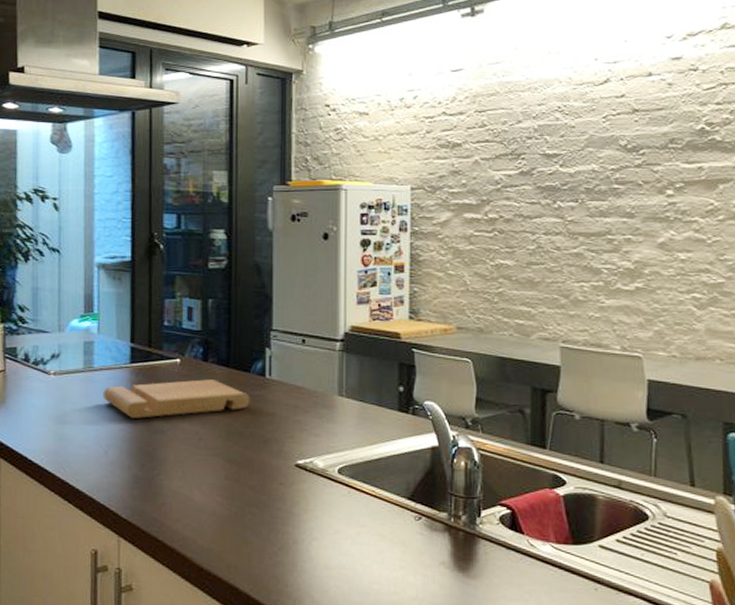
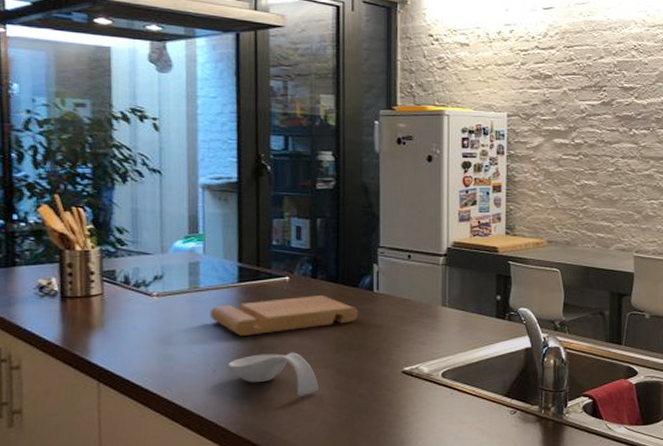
spoon rest: none [119,437,208,485] -> present [228,352,318,396]

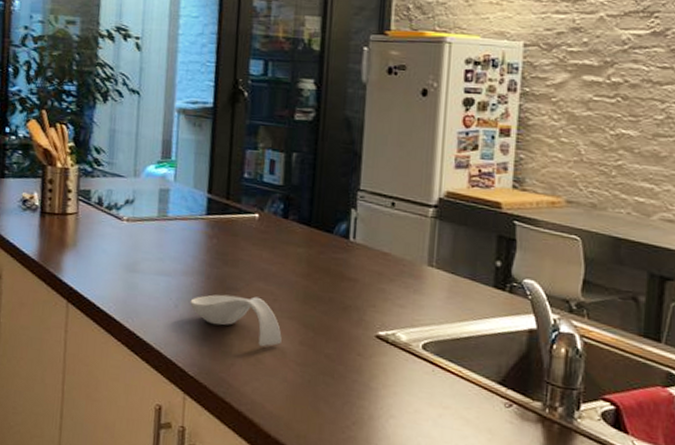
cutting board: present [210,295,359,336] -> none [176,237,332,274]

